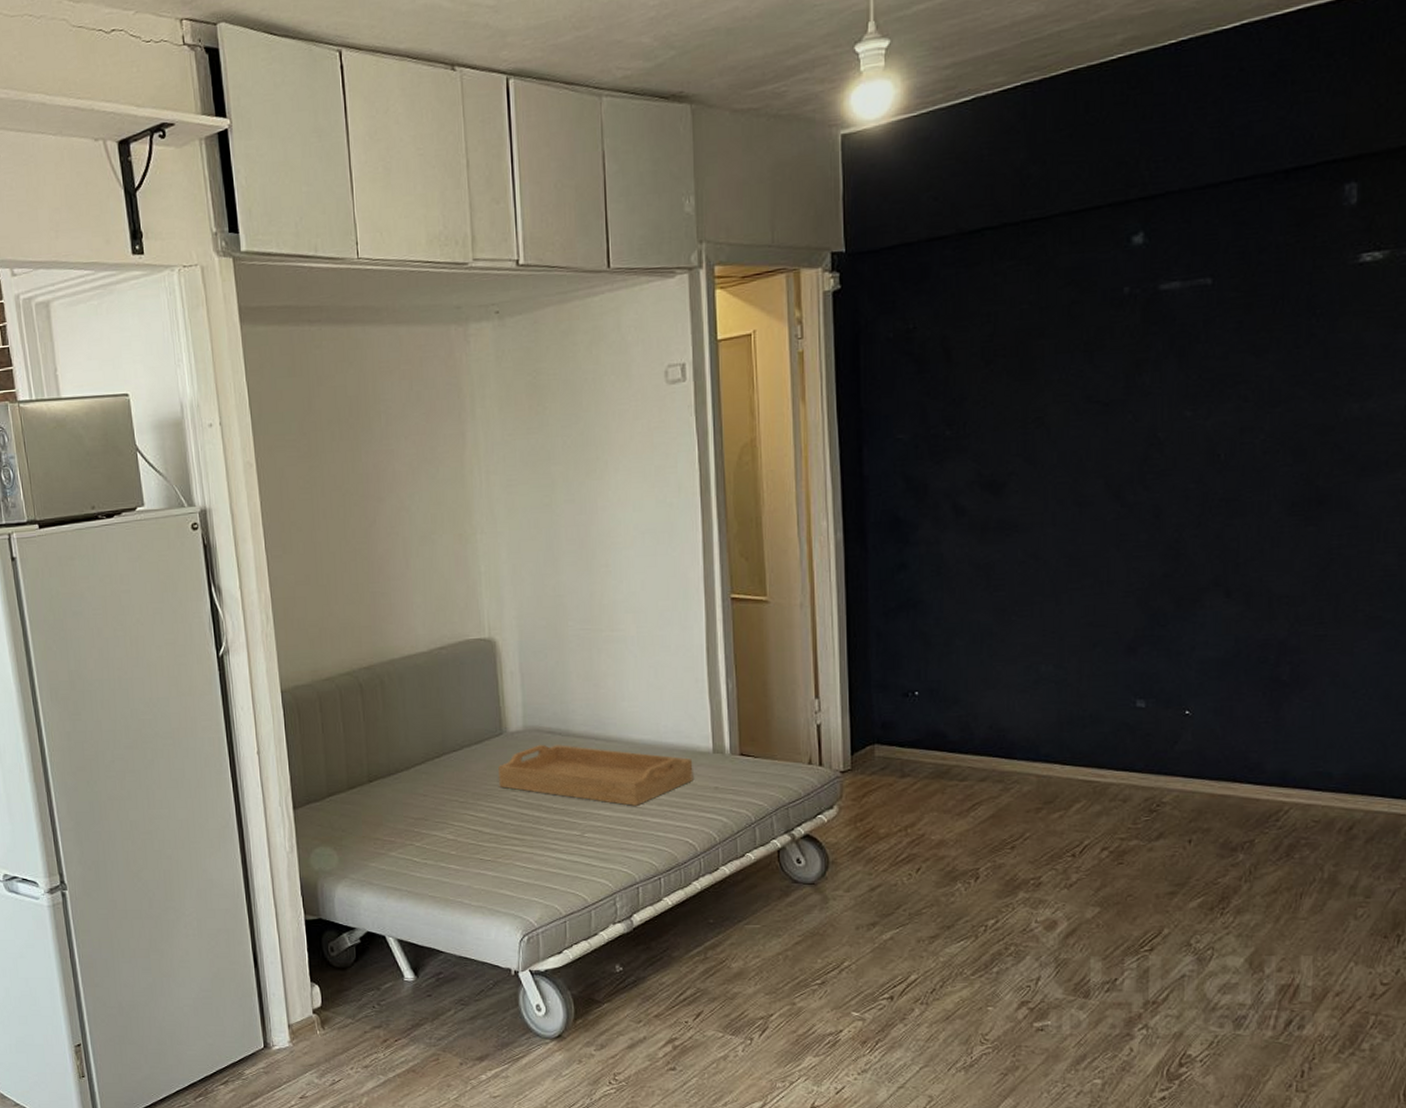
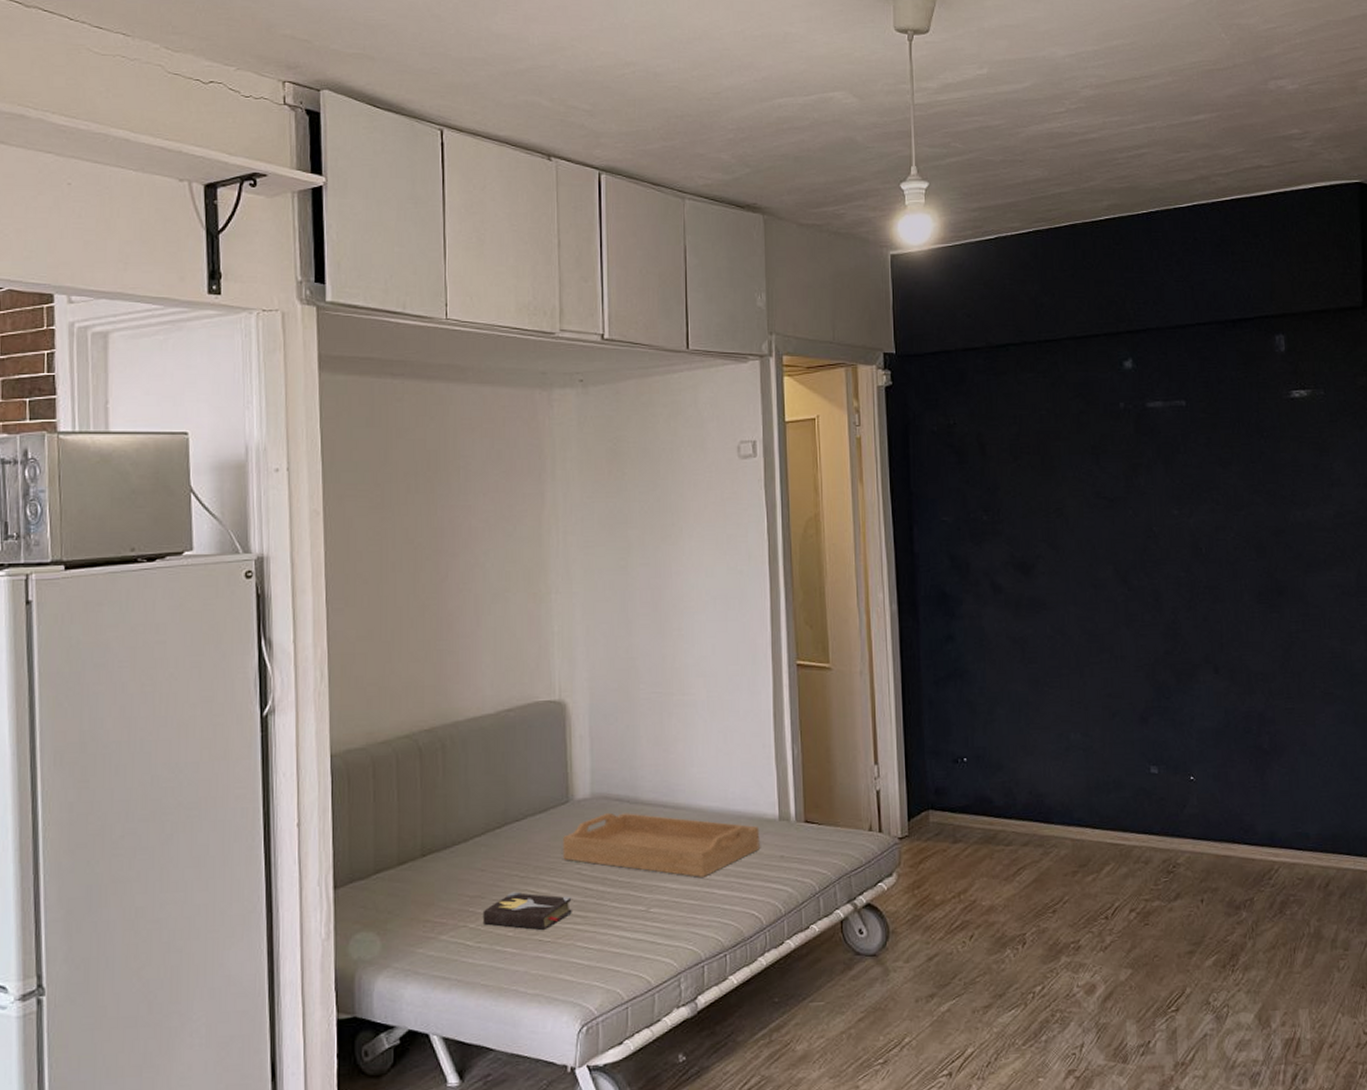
hardback book: none [427,815,510,851] -> present [482,891,572,931]

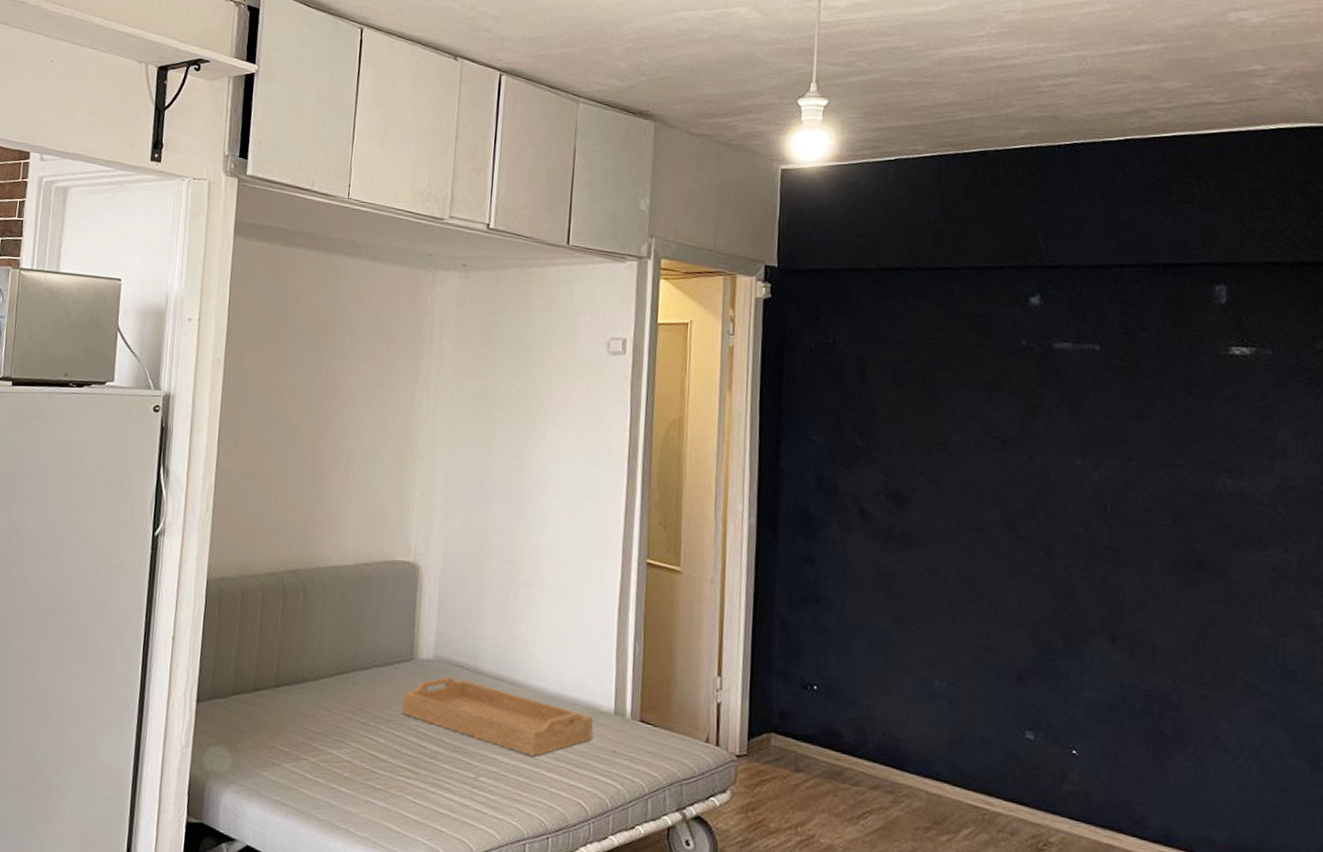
hardback book: present [482,891,572,931] -> none [323,735,406,778]

